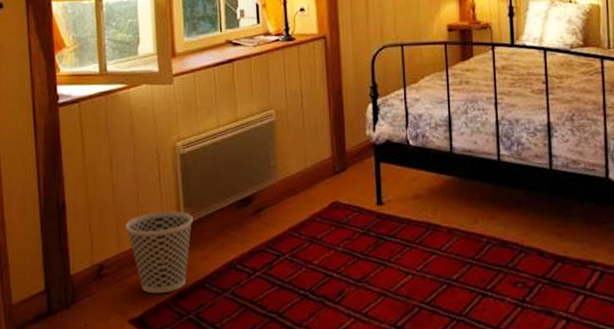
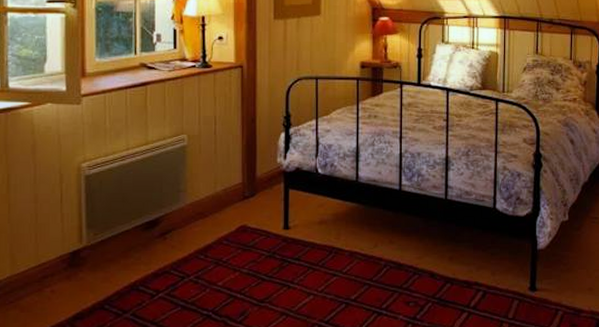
wastebasket: present [125,211,193,294] -> none [20,232,96,316]

